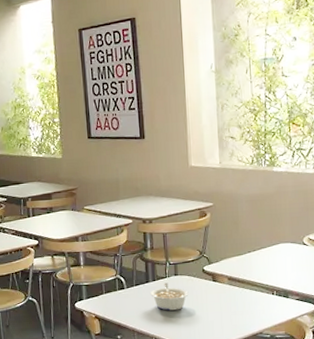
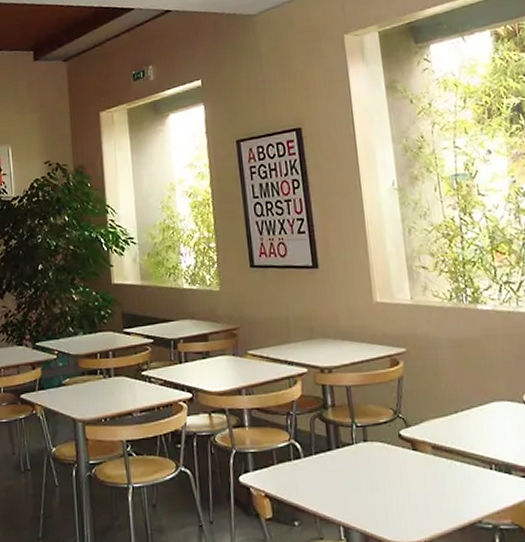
legume: present [150,283,189,311] -> none [334,451,383,489]

